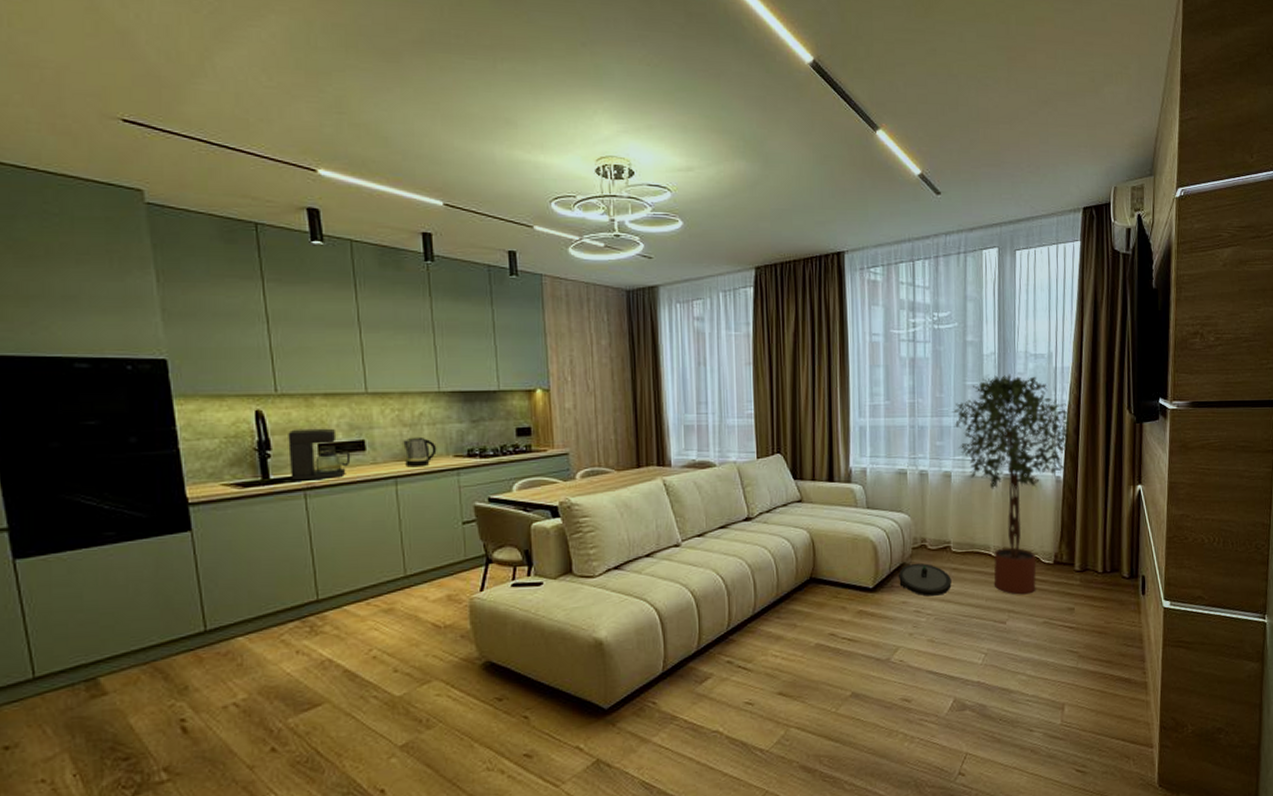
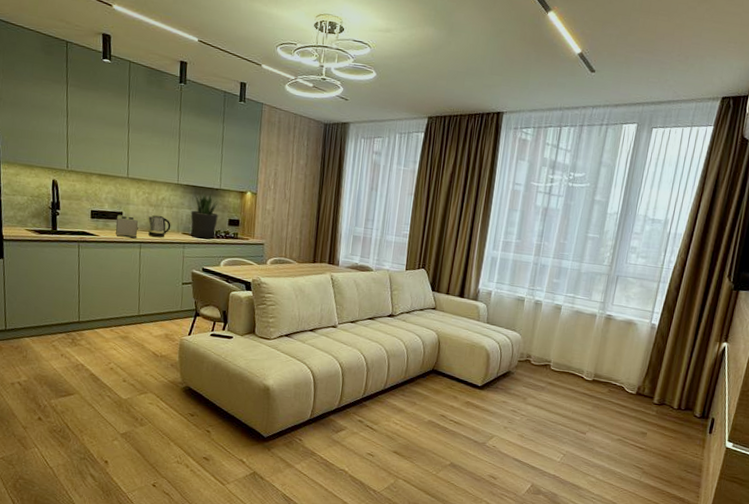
coffee maker: present [288,428,351,481] -> none [70,197,112,237]
toaster: none [356,444,390,474] -> present [115,215,138,239]
planter: none [462,397,501,459] -> present [190,191,218,240]
robot vacuum: present [898,563,952,596] -> none [503,373,547,402]
potted tree: present [952,374,1075,595] -> none [571,232,674,415]

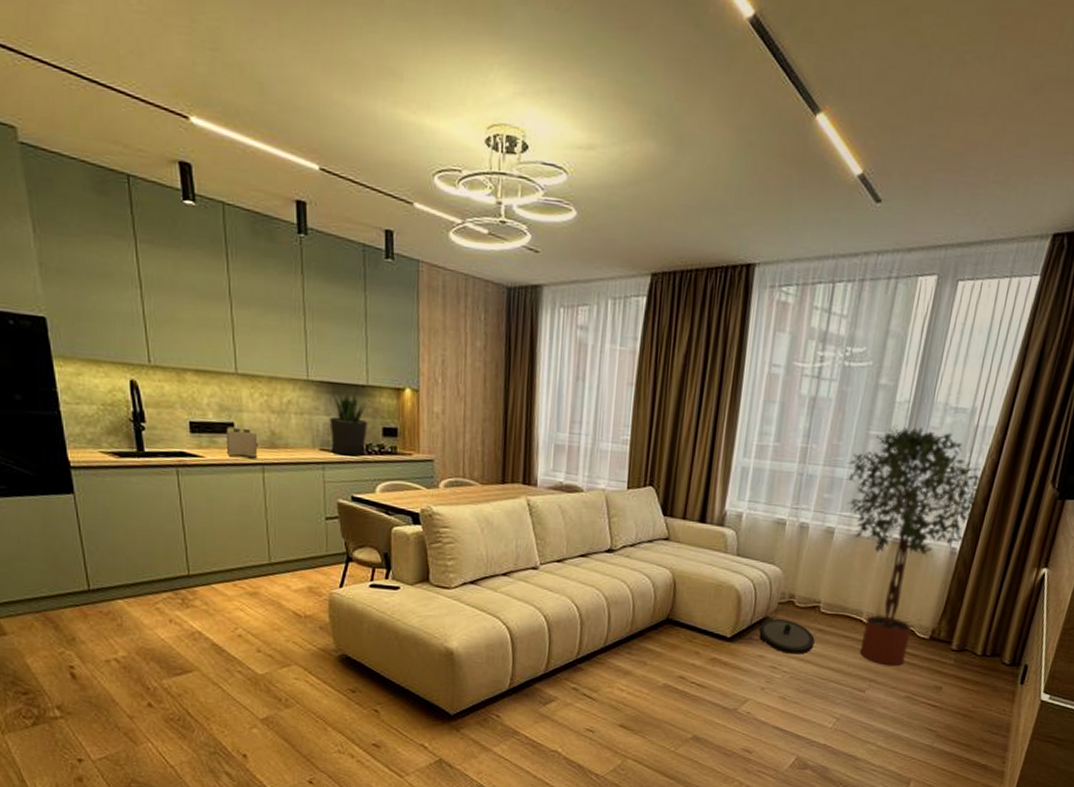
kettle: present [148,214,171,238] -> none [271,424,303,457]
robot vacuum: none [503,373,547,402] -> present [758,619,815,655]
potted tree: none [571,232,674,415] -> present [847,427,981,667]

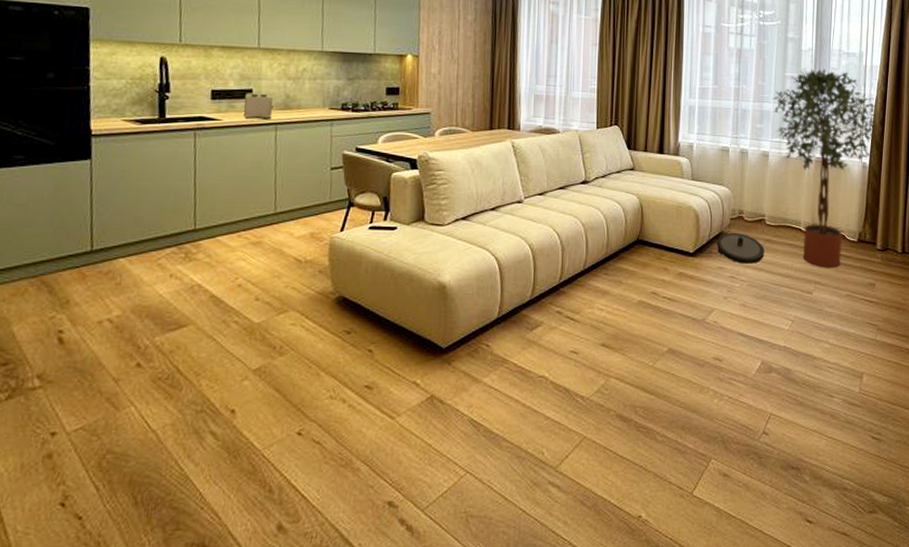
planter: present [329,389,368,457] -> none [339,58,373,113]

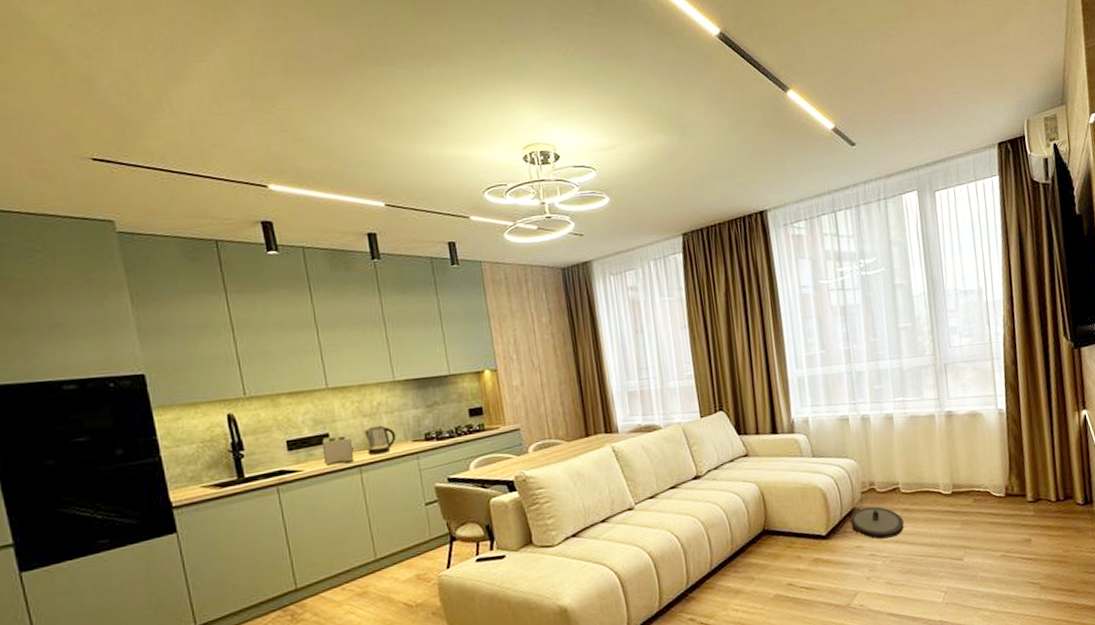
kettle: none [286,89,315,117] -> present [364,425,396,456]
potted tree: present [772,68,881,268] -> none [888,312,1015,530]

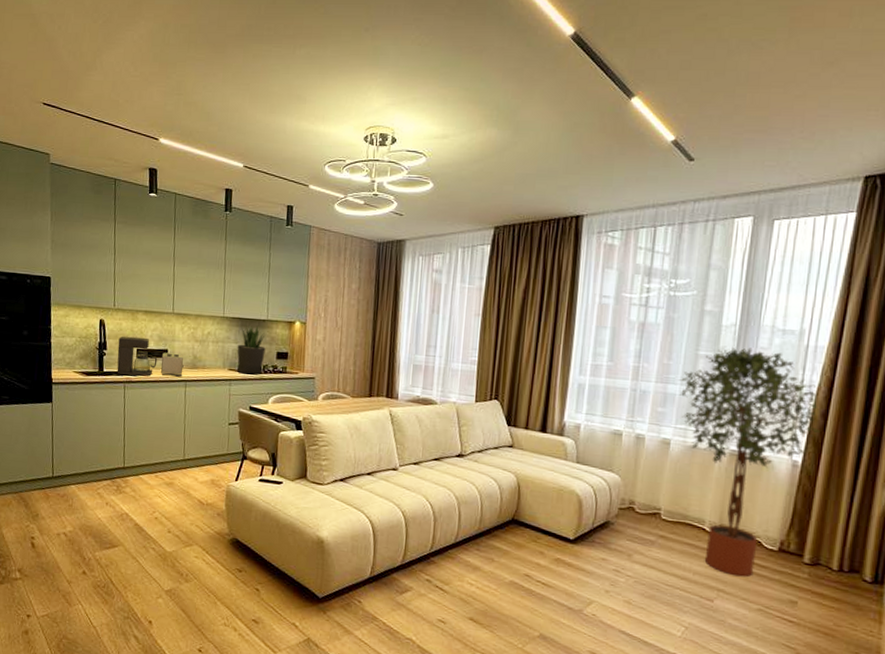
coffee maker: none [258,424,318,478] -> present [117,336,158,377]
kettle: present [364,425,396,456] -> none [193,350,217,376]
planter: none [418,383,456,443] -> present [237,323,266,375]
robot vacuum: present [849,506,905,539] -> none [600,523,658,560]
potted tree: none [888,312,1015,530] -> present [679,347,821,577]

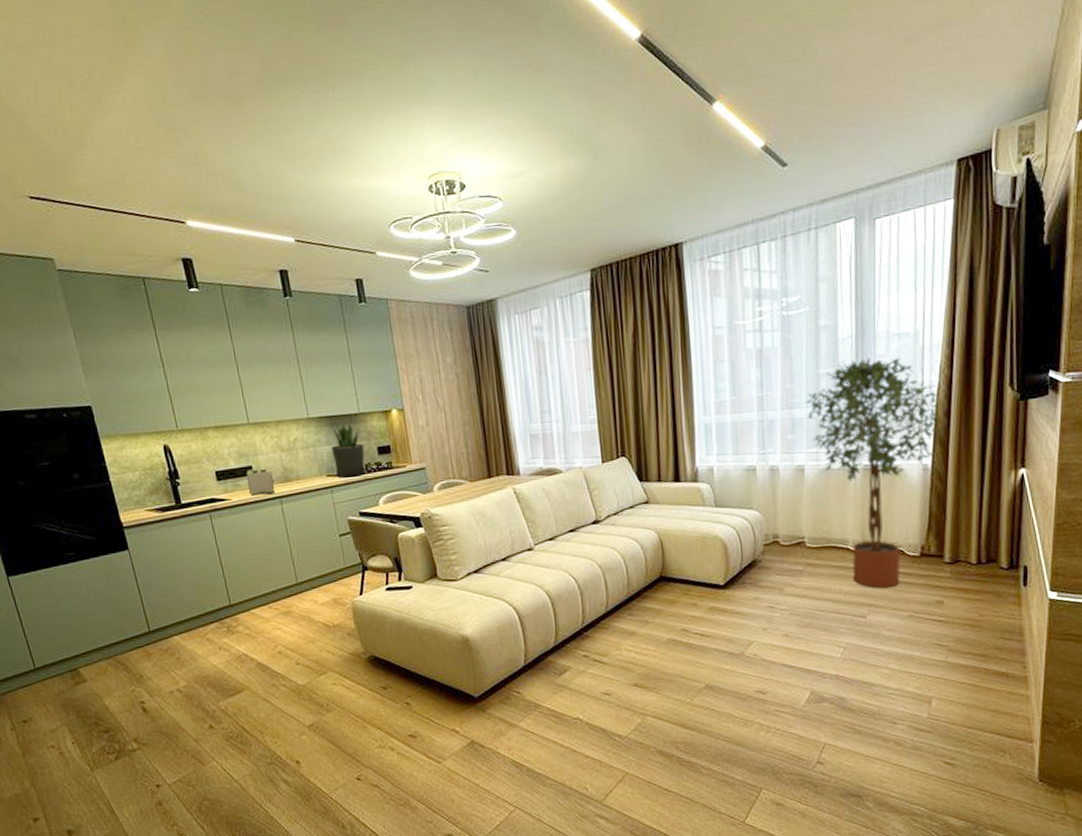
coffee maker: present [117,336,158,377] -> none [190,457,243,505]

